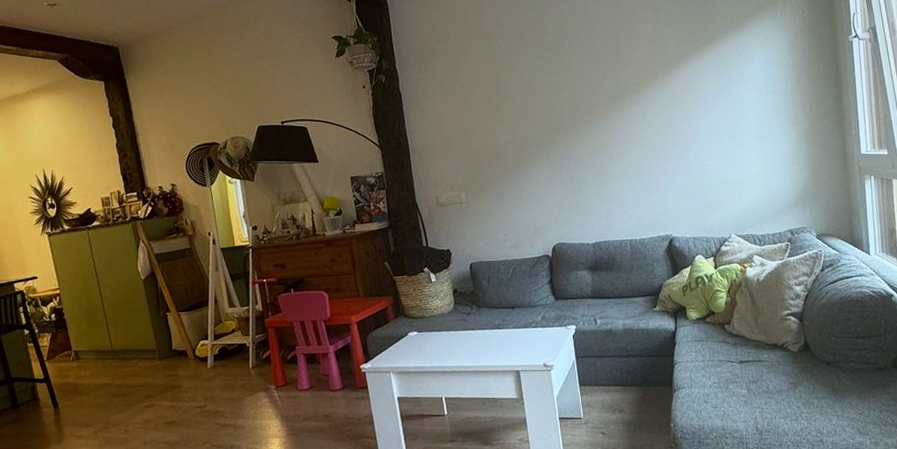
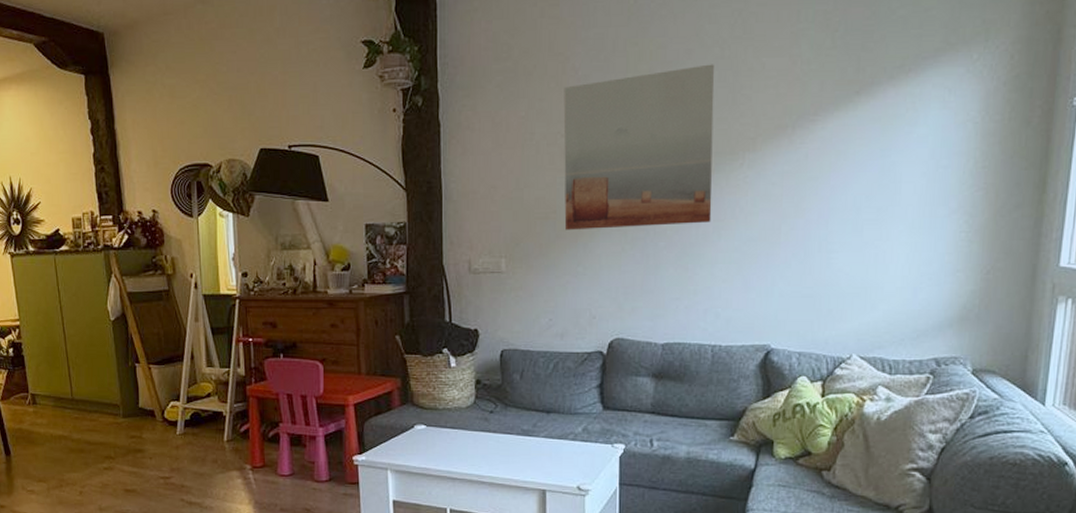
wall art: none [492,33,615,165] -> present [563,64,715,230]

